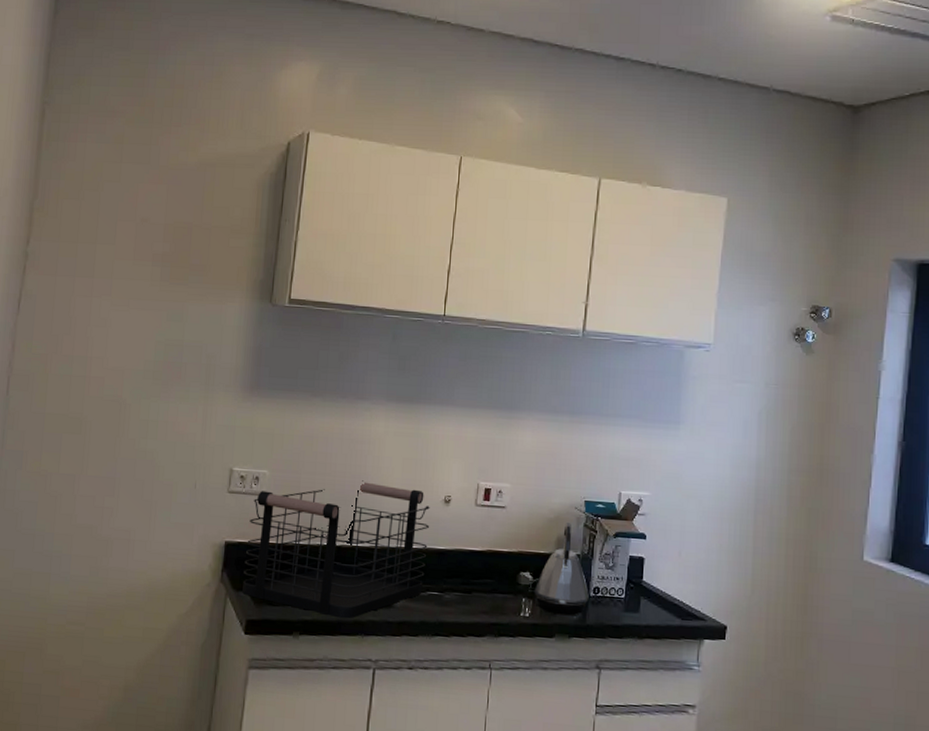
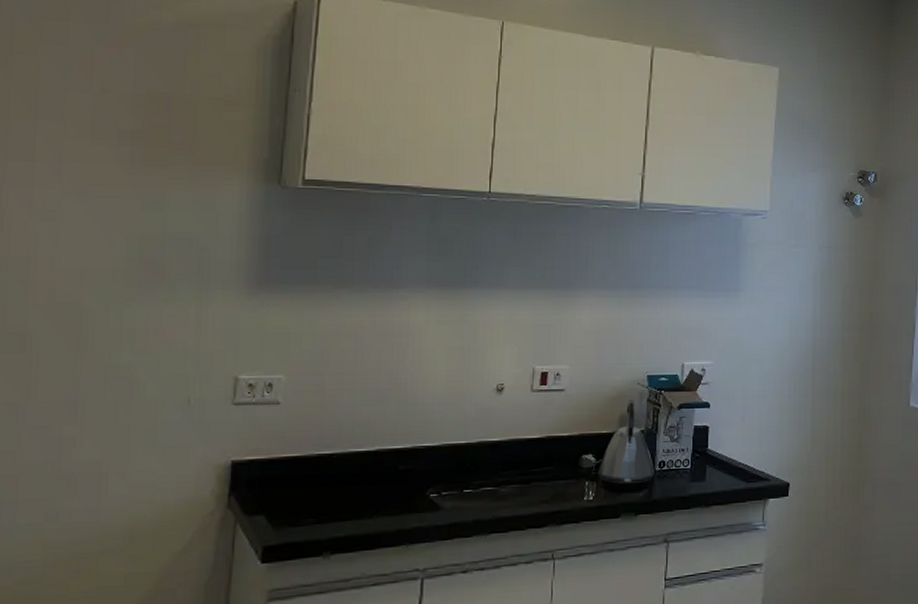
dish rack: present [242,480,430,619] -> none [256,376,481,530]

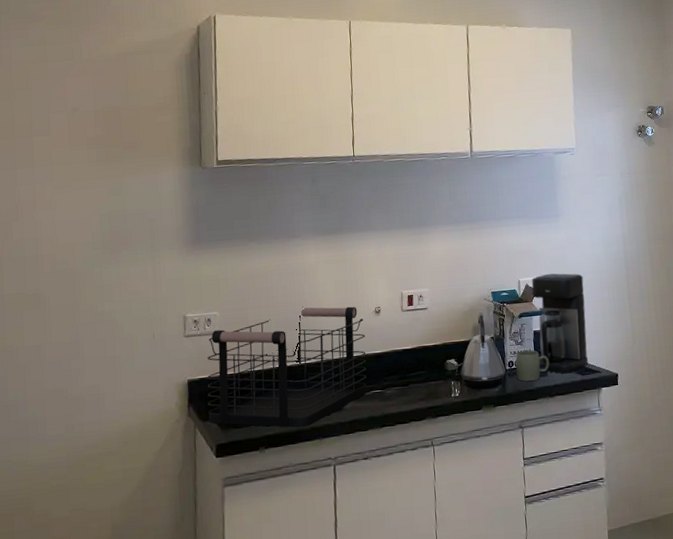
dish rack: none [256,376,481,530] -> present [207,306,367,428]
mug: none [667,448,709,486] -> present [515,350,550,381]
coffee maker: none [697,358,761,480] -> present [531,273,588,374]

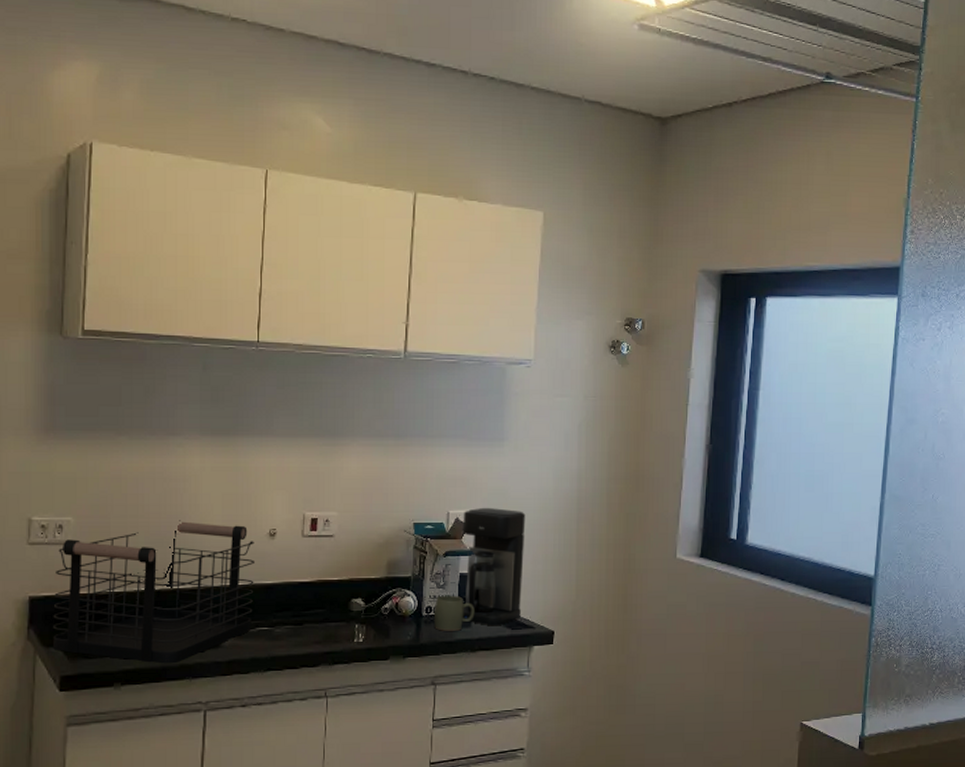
kettle: present [460,312,506,390] -> none [366,546,422,637]

